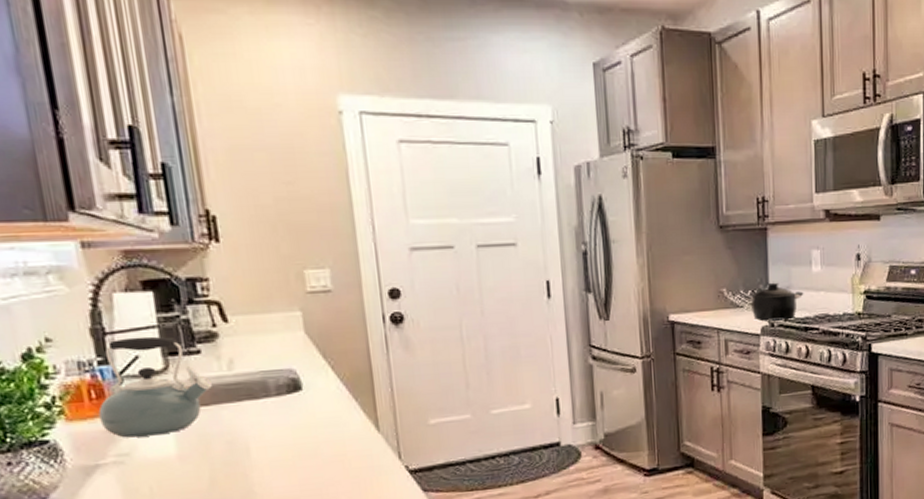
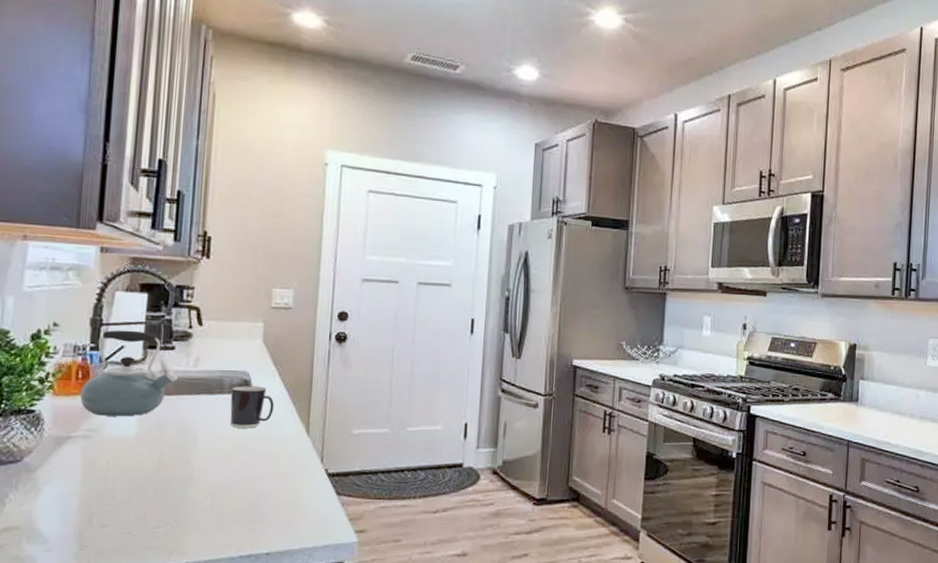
mug: none [277,384,333,433] -> present [230,385,274,428]
saucepan: present [743,282,804,321] -> none [639,341,694,376]

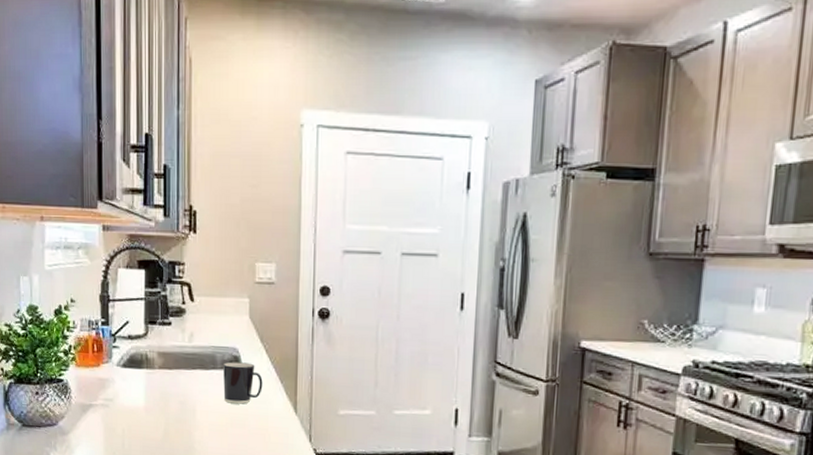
kettle: present [80,330,179,417] -> none [97,305,177,388]

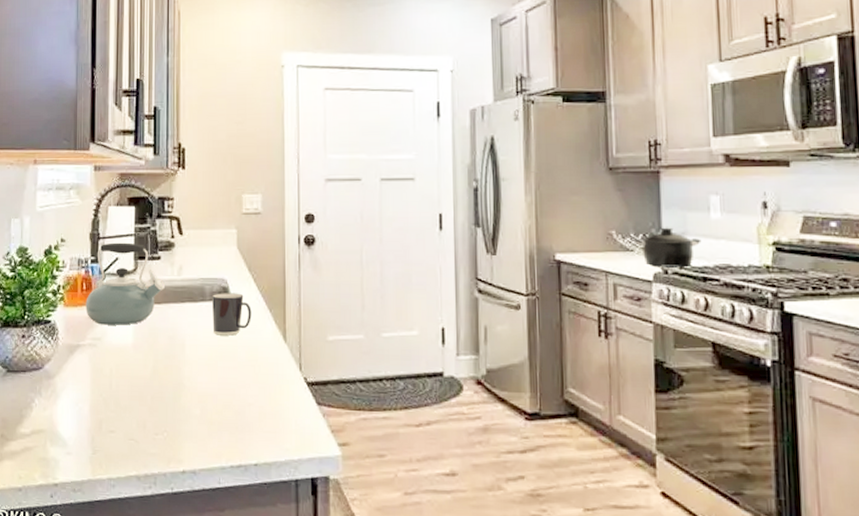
kettle: none [97,305,177,388] -> present [86,242,166,325]
saucepan: none [666,319,740,362] -> present [633,227,702,268]

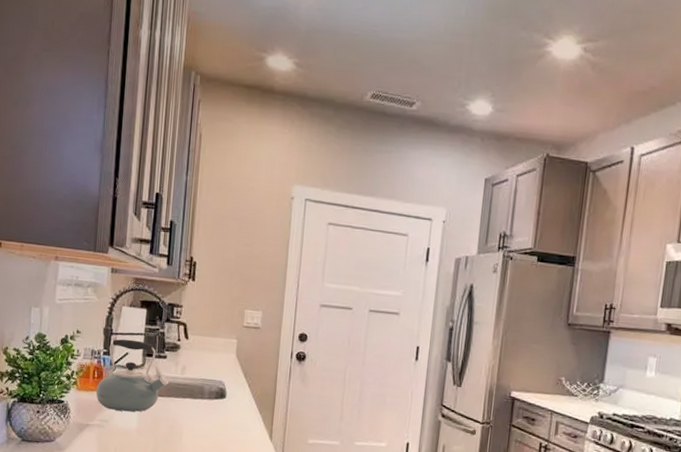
mug: present [211,293,251,336] -> none [208,393,244,431]
saucepan: present [633,227,702,268] -> none [579,379,635,415]

